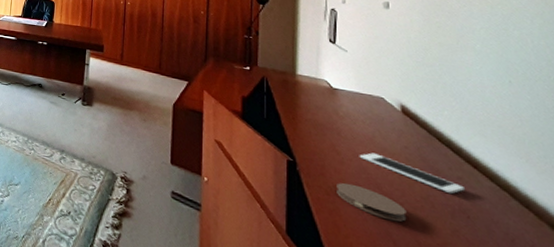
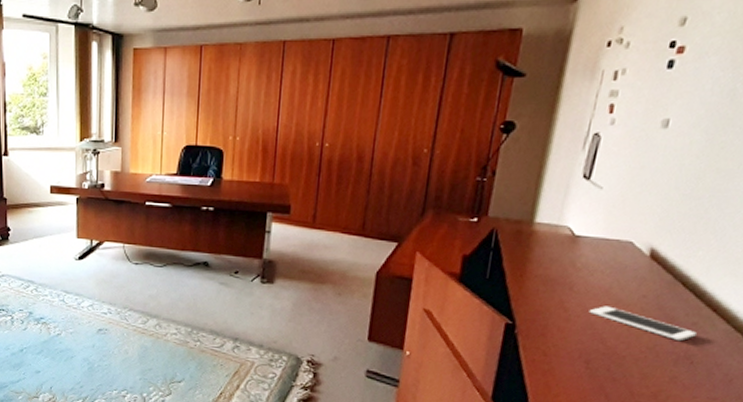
coaster: present [336,182,407,222] -> none [555,341,628,375]

